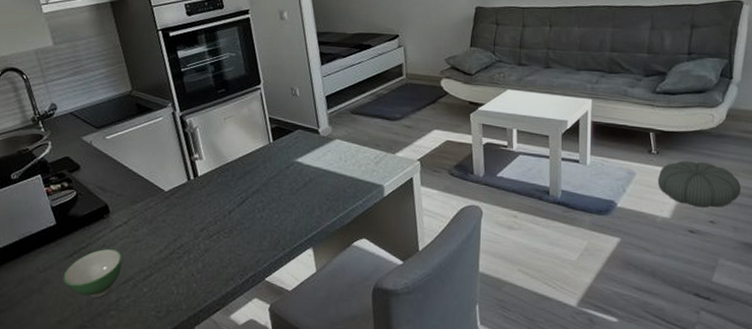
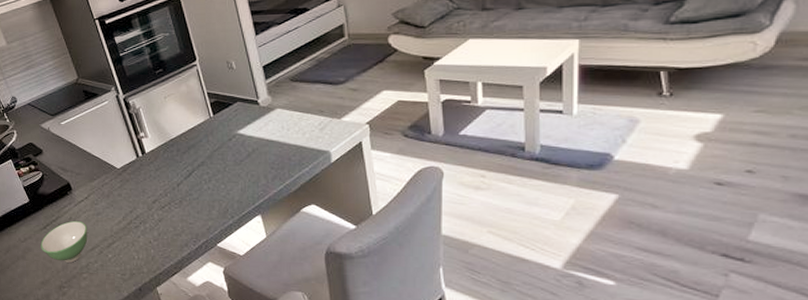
pouf: present [658,160,741,208] -> none [671,101,795,155]

